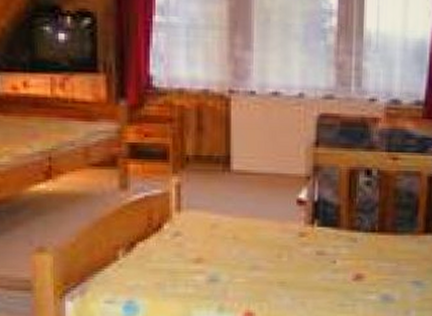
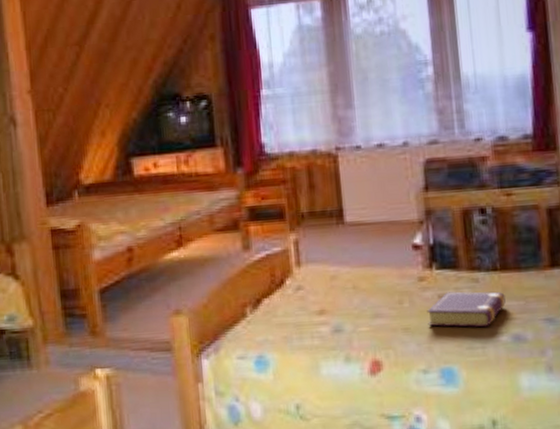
book: none [304,249,379,286] -> present [427,291,506,327]

